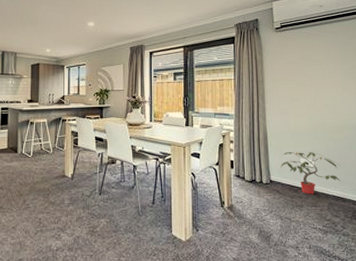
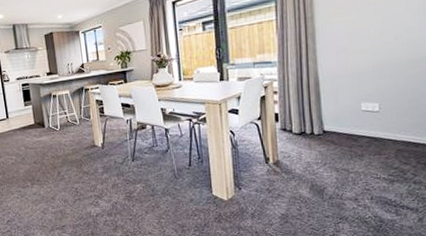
potted plant: present [281,152,340,195] -> none [336,94,413,143]

